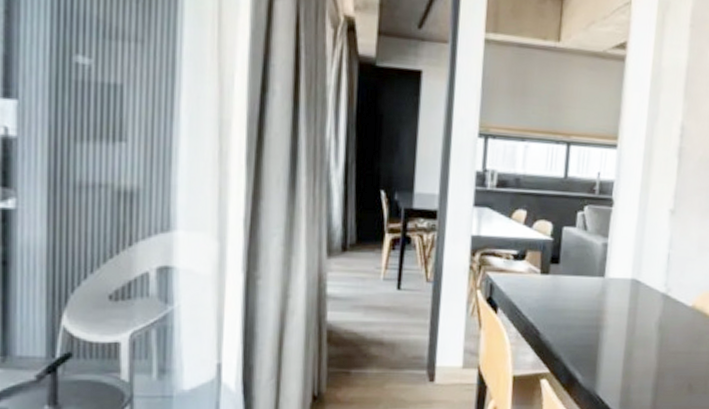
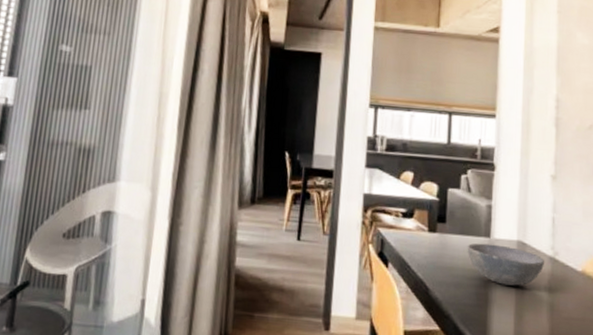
bowl: none [580,283,658,324] -> present [467,243,545,286]

